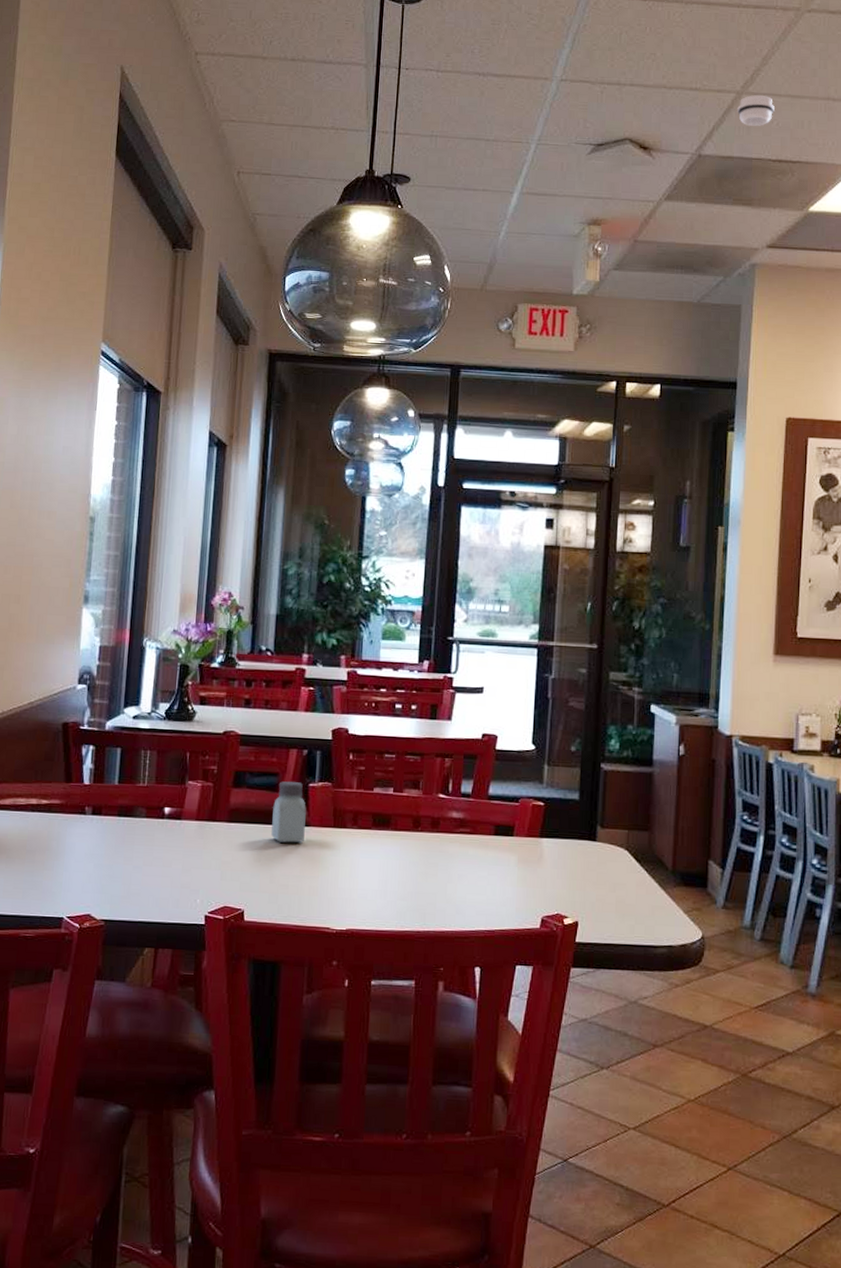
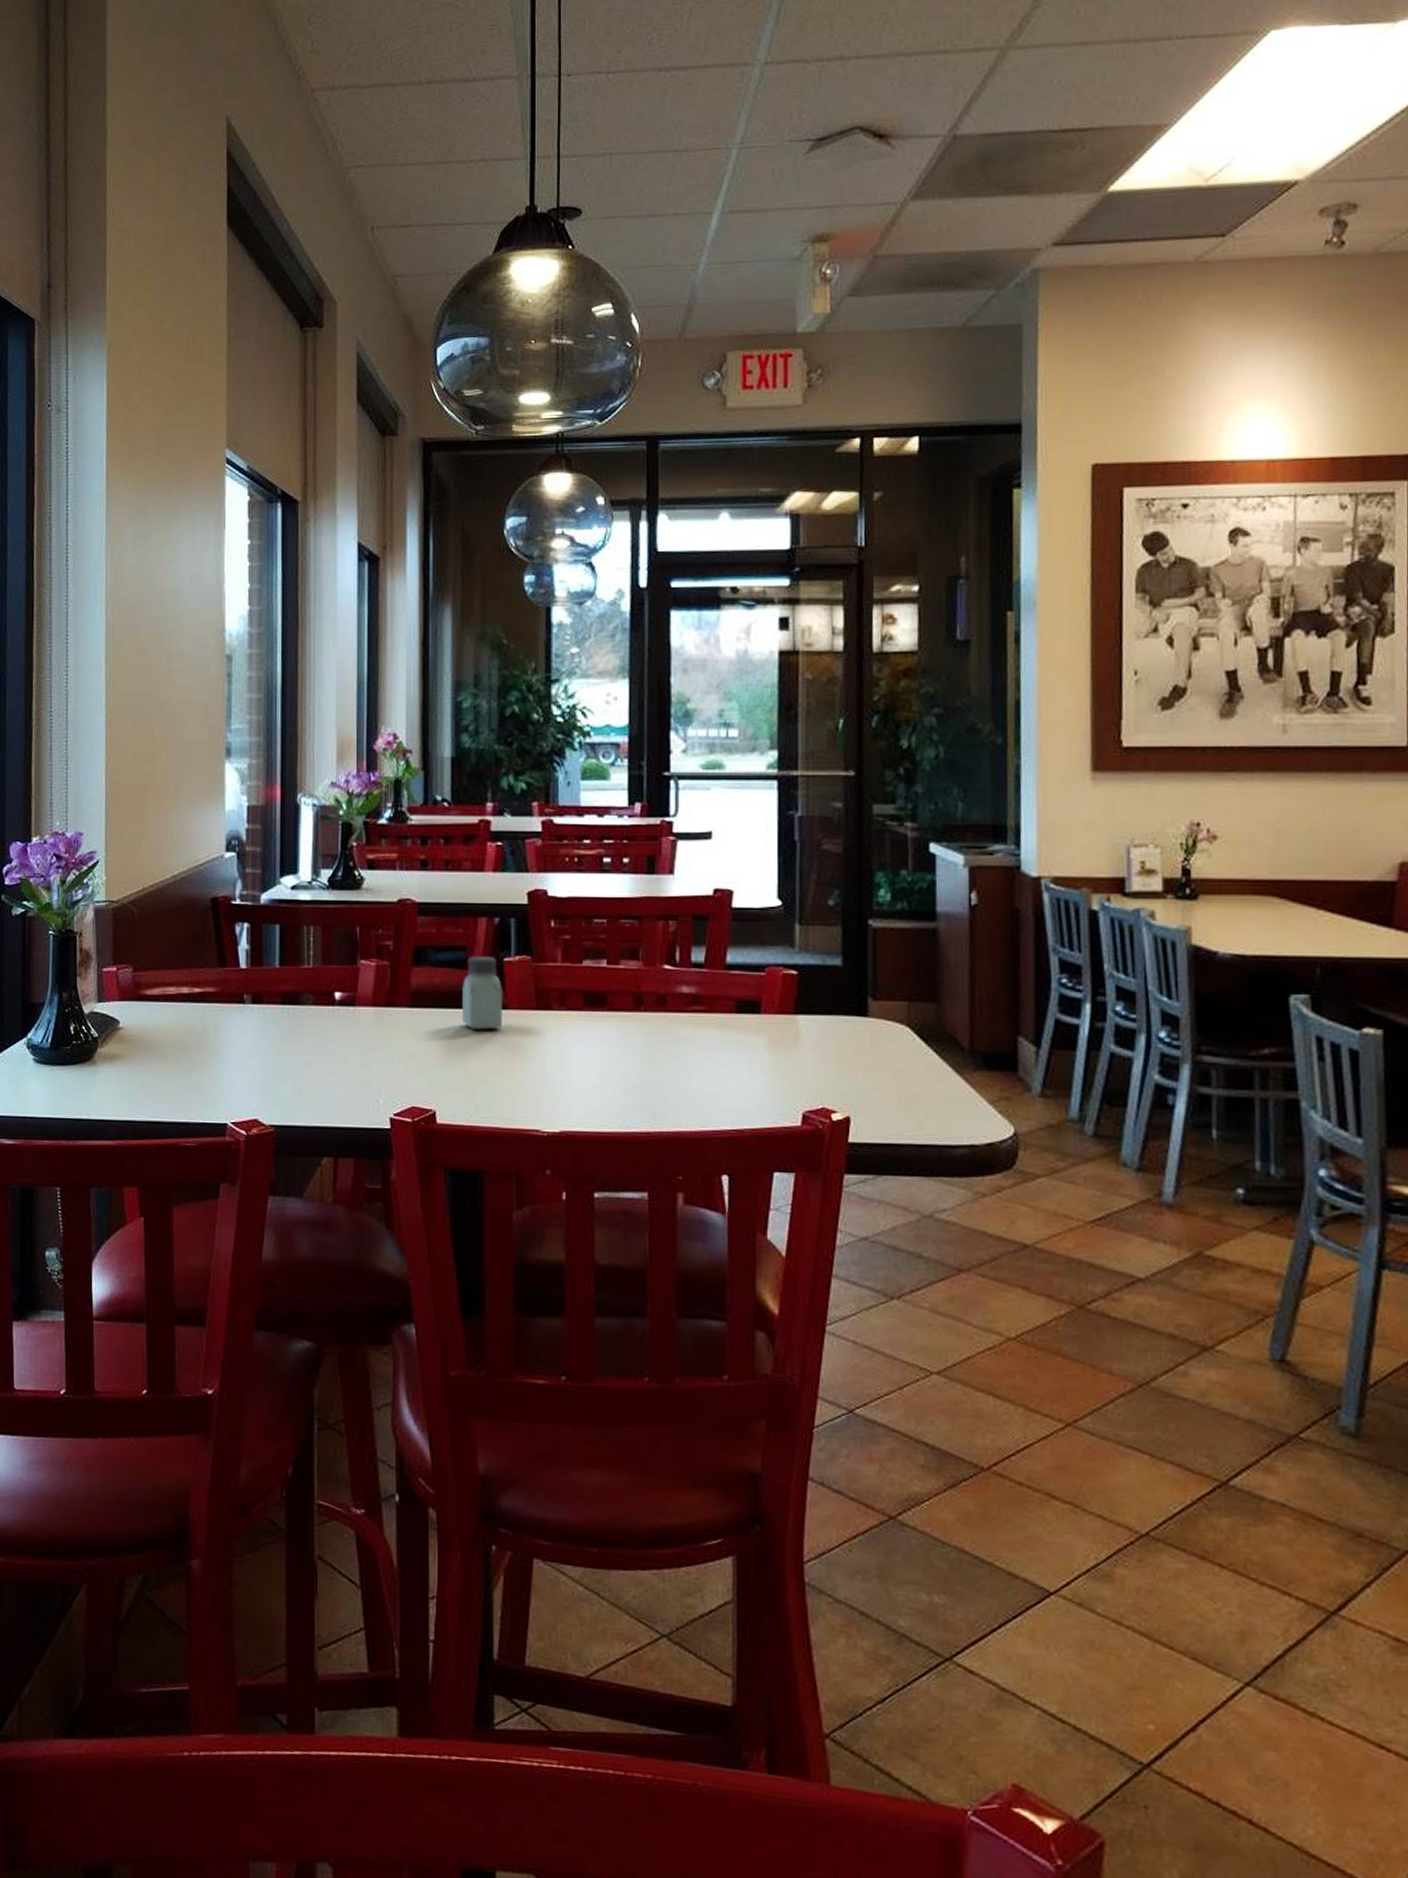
smoke detector: present [737,94,774,127] -> none [1002,47,1053,91]

